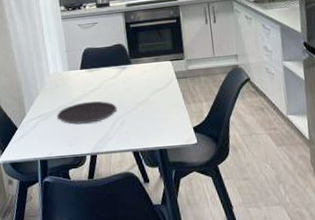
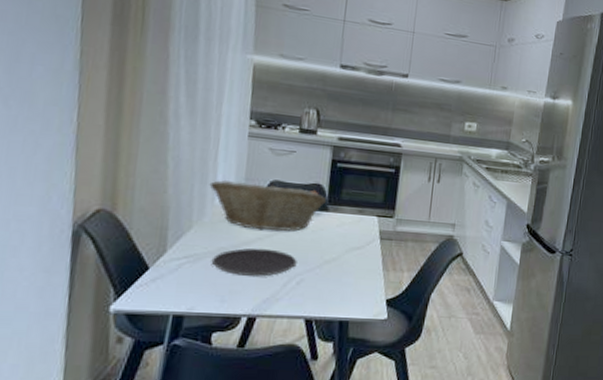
fruit basket: none [43,49,129,88] -> present [209,179,327,232]

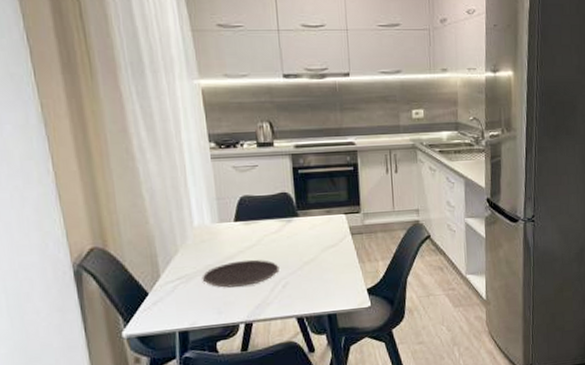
fruit basket: present [209,179,327,232] -> none [185,197,296,244]

